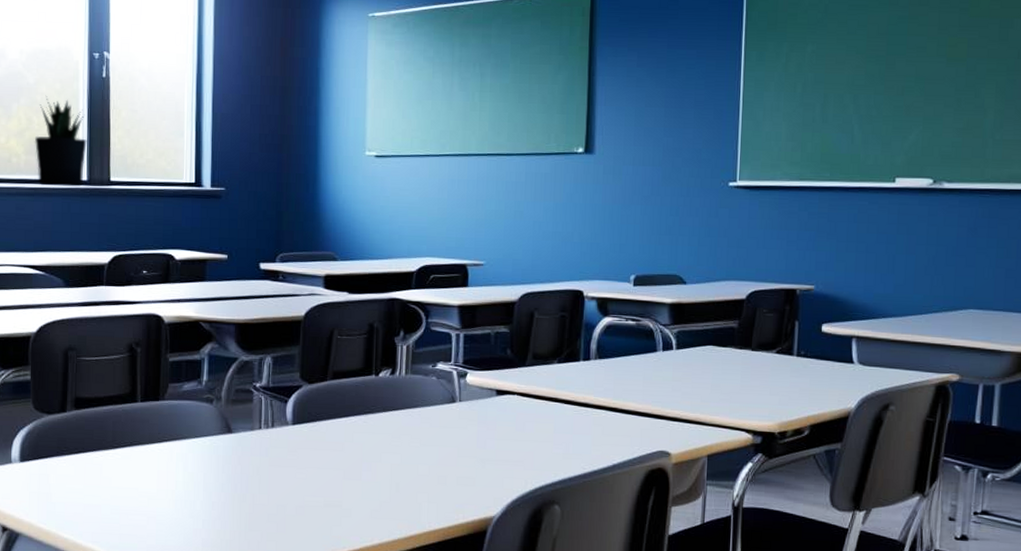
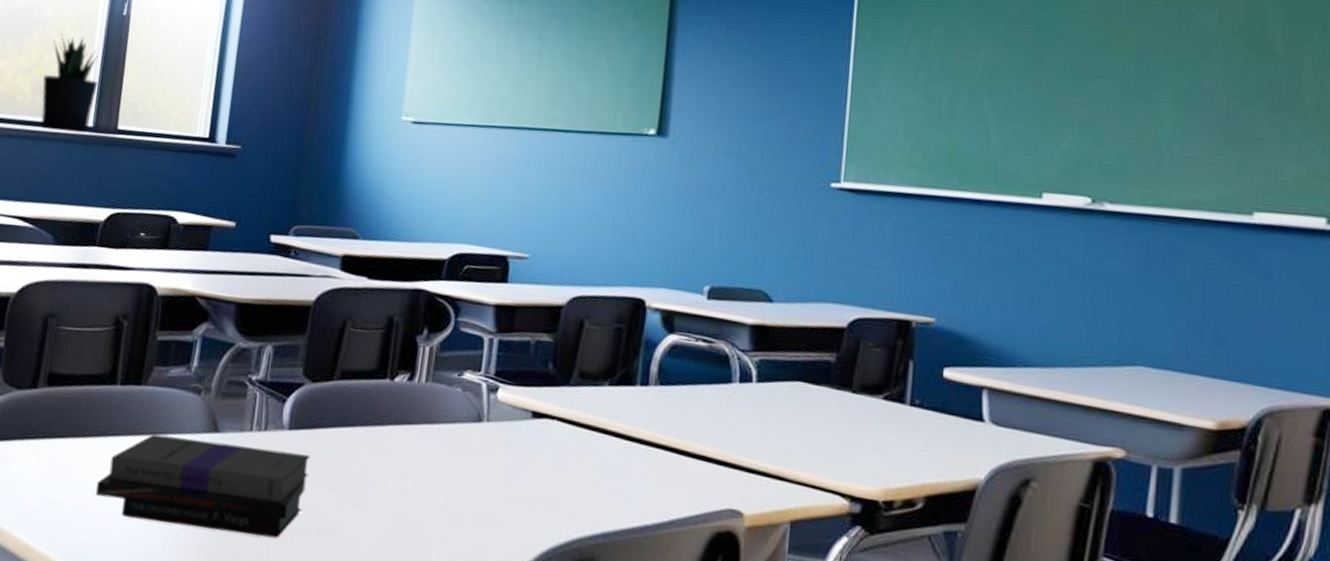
books: none [129,440,314,514] -> present [96,433,311,538]

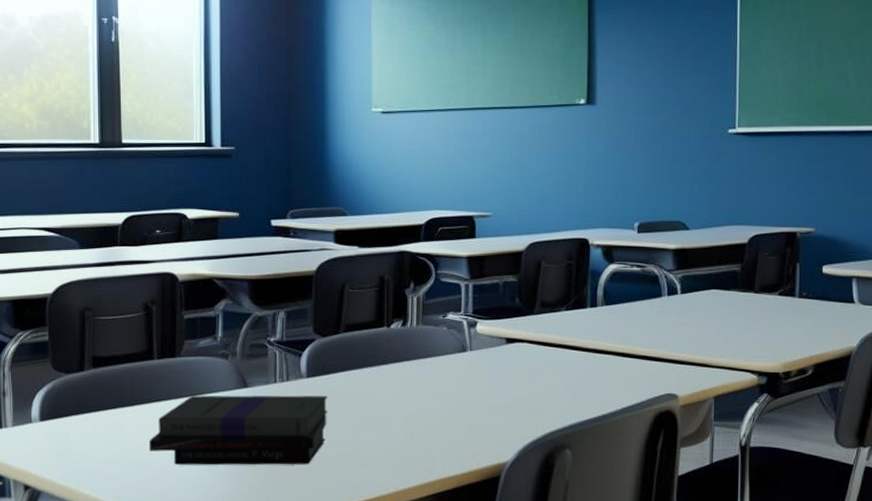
planter: present [40,31,100,133] -> none [46,60,98,150]

